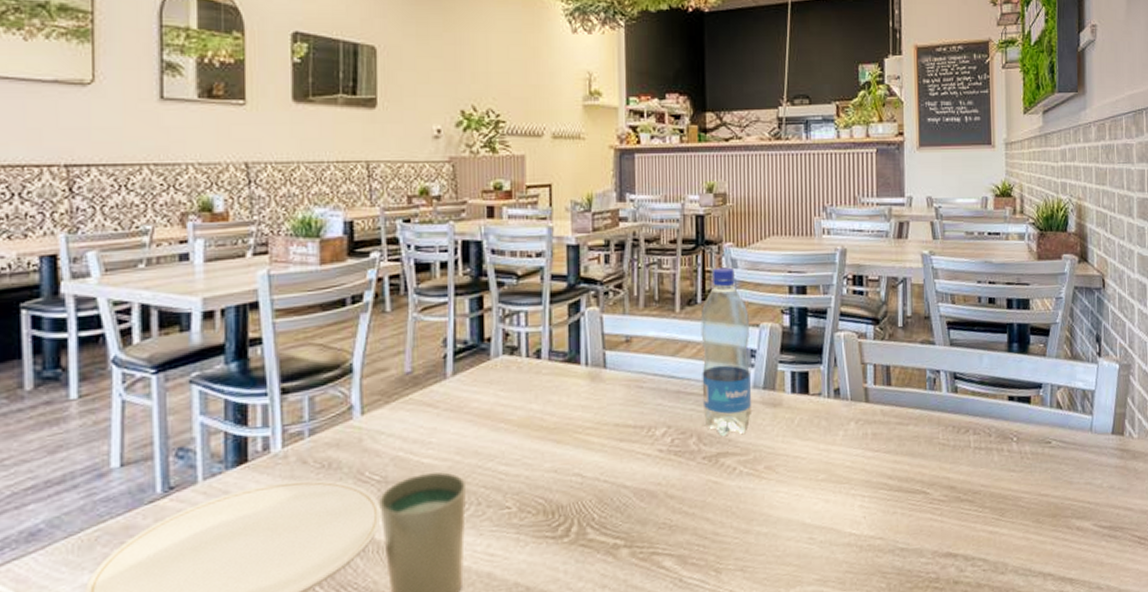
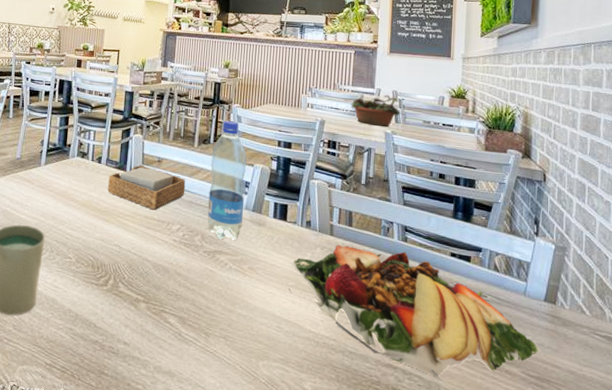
napkin holder: none [555,351,669,414] -> present [108,165,186,210]
salad: none [818,406,1113,558] -> present [288,245,542,381]
succulent planter: none [877,203,943,248] -> present [351,94,405,128]

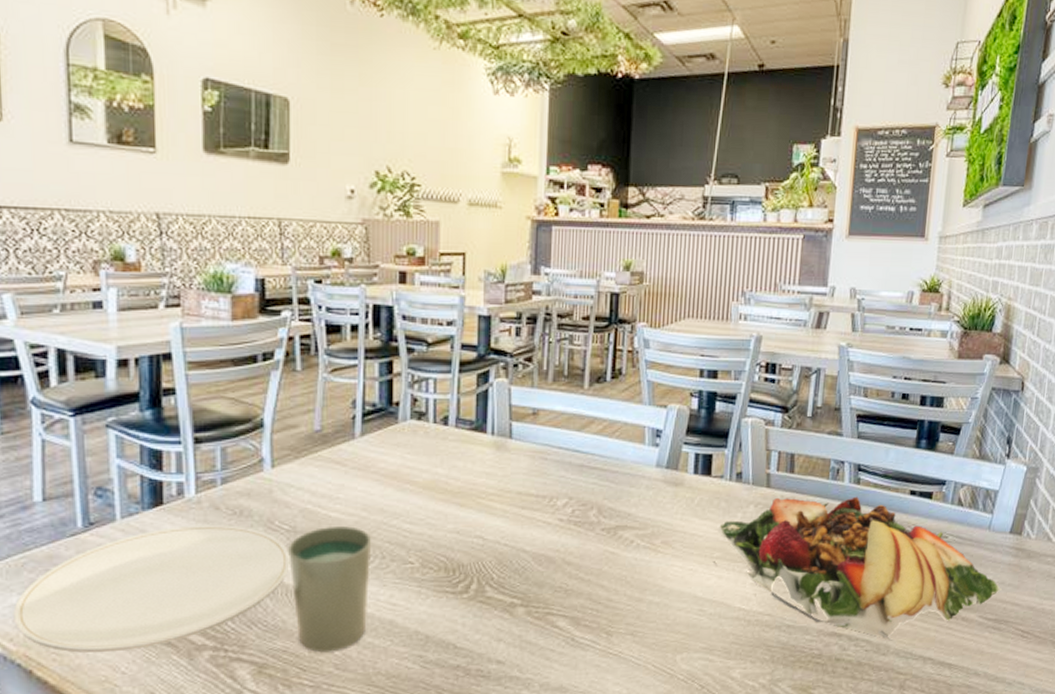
napkin holder: present [108,165,186,210] -> none [461,421,574,483]
bottle: present [207,120,247,240] -> none [605,347,657,510]
succulent planter: present [351,94,405,128] -> none [796,294,864,339]

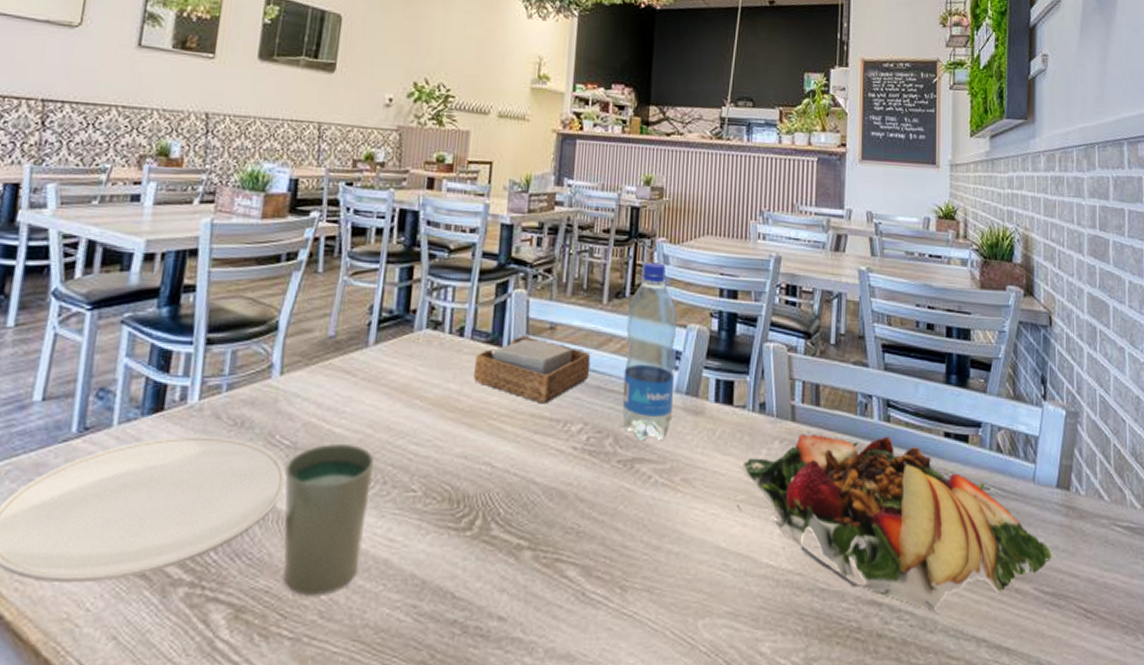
napkin holder: none [461,421,574,483] -> present [474,335,591,404]
bottle: none [605,347,657,510] -> present [622,262,677,440]

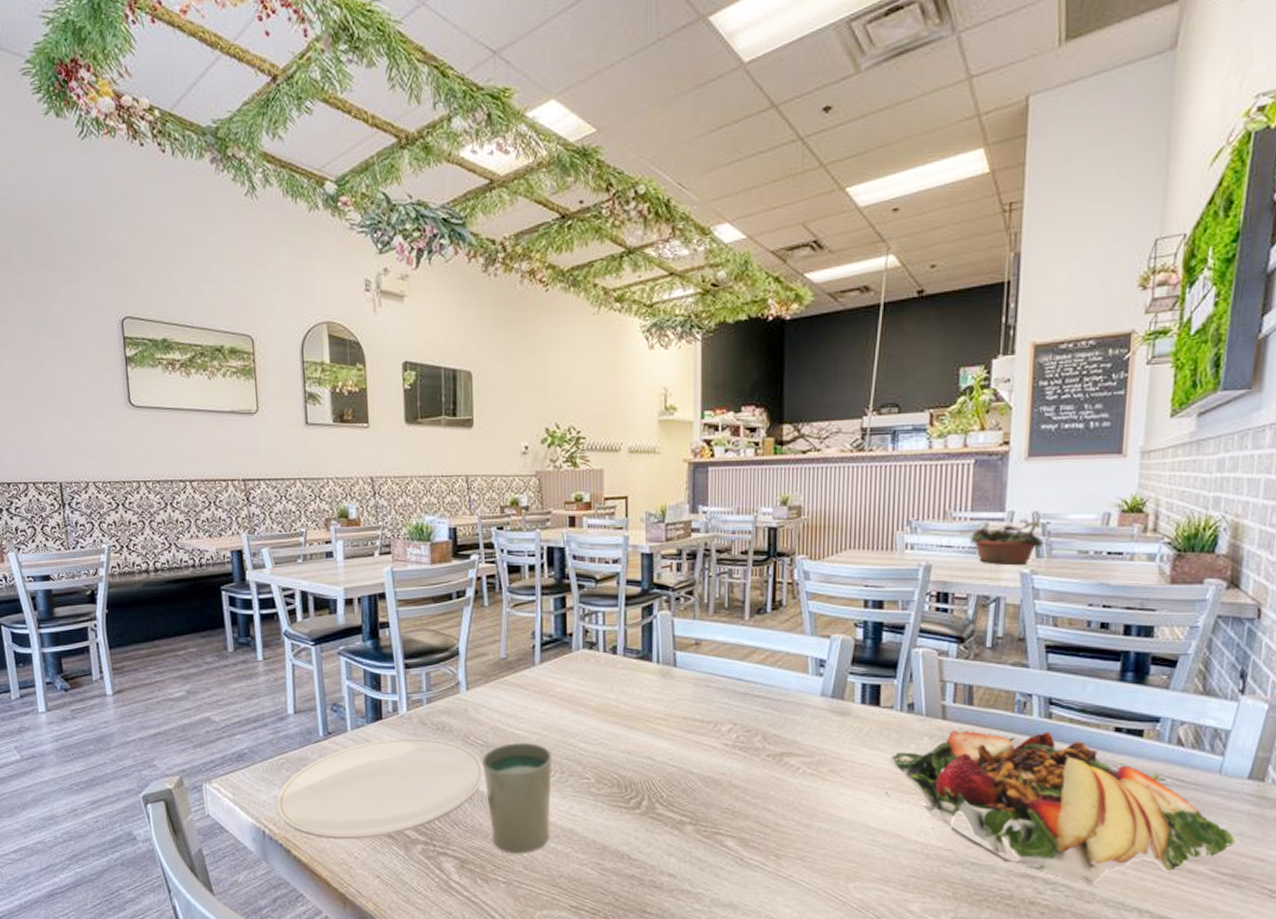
napkin holder: present [474,335,591,404] -> none [629,651,736,709]
bottle: present [622,262,677,440] -> none [768,579,820,737]
succulent planter: none [814,217,882,263] -> present [969,518,1050,566]

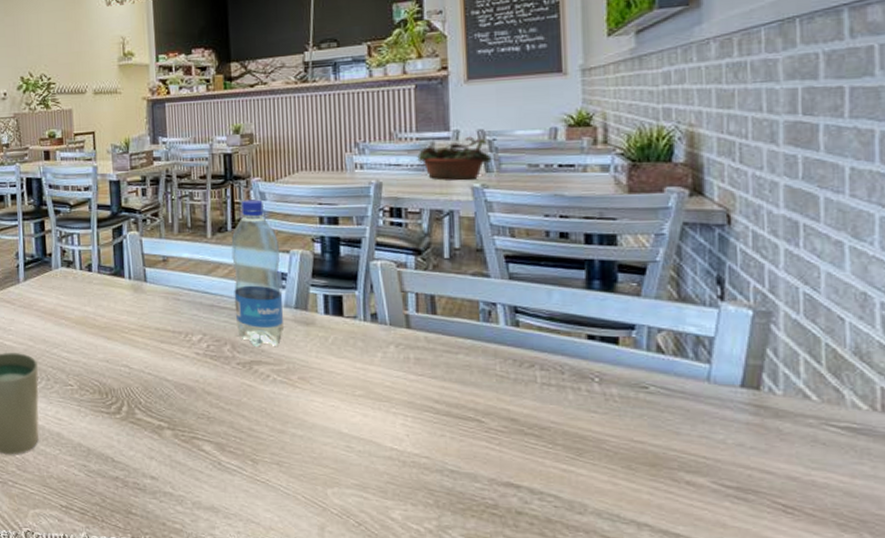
bottle: none [768,579,820,737] -> present [231,199,284,346]
salad: present [885,731,1241,888] -> none [355,339,743,499]

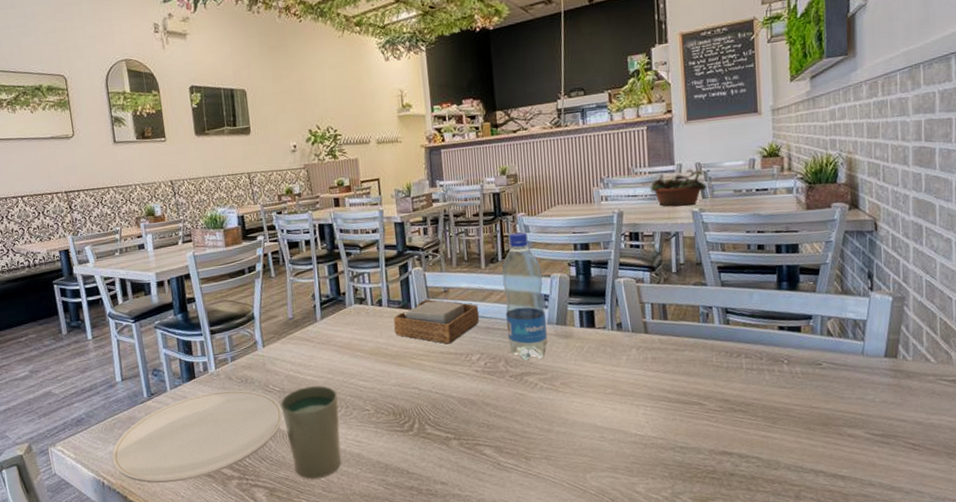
napkin holder: none [104,268,203,320] -> present [393,299,480,344]

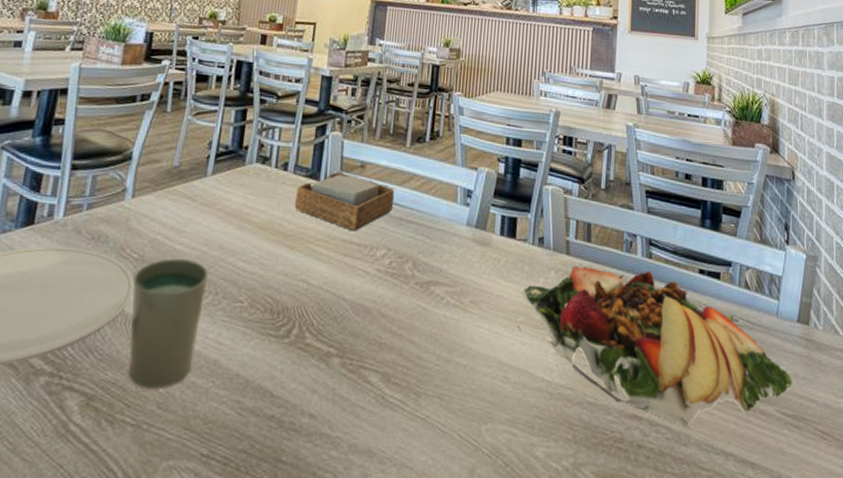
bottle: present [502,232,548,360] -> none [420,112,469,266]
salad: none [606,335,886,457] -> present [517,266,797,430]
succulent planter: present [650,169,712,207] -> none [589,80,647,120]

